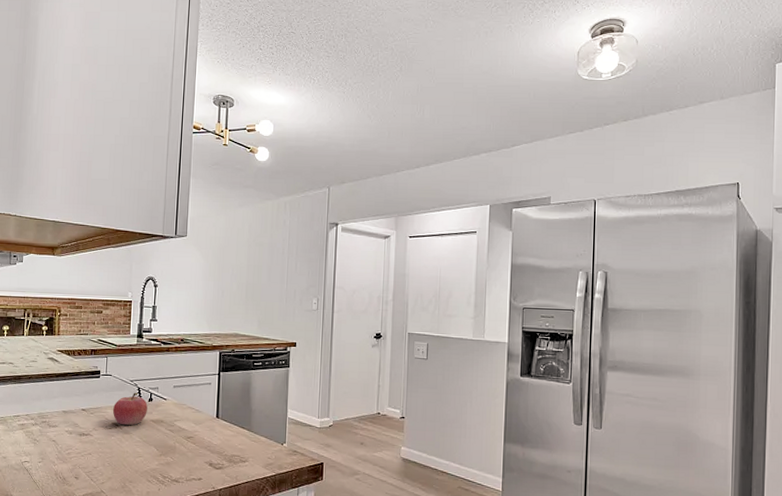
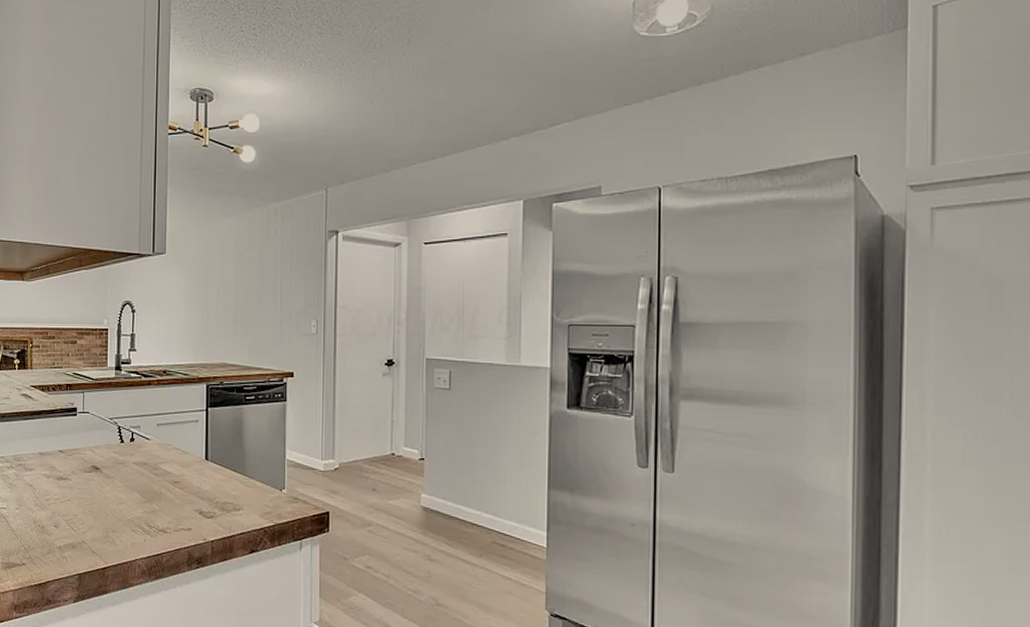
fruit: present [112,392,148,425] -> none [91,431,129,468]

